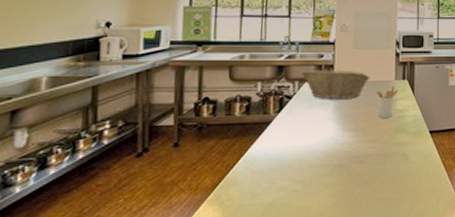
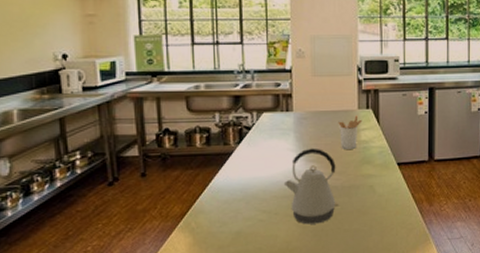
fruit basket: present [301,70,370,100] -> none [259,99,331,131]
kettle: none [320,116,374,194] -> present [283,148,340,225]

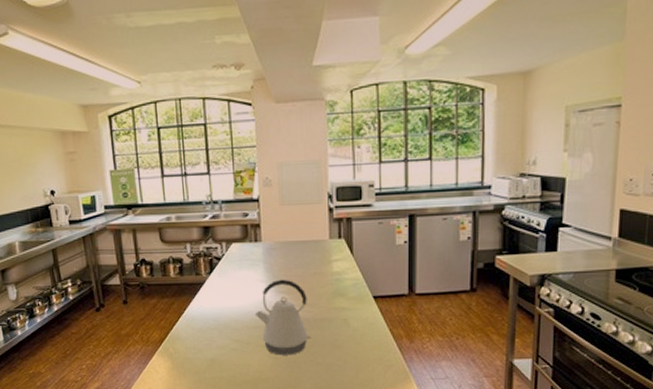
utensil holder: present [338,115,363,150] -> none [308,245,335,282]

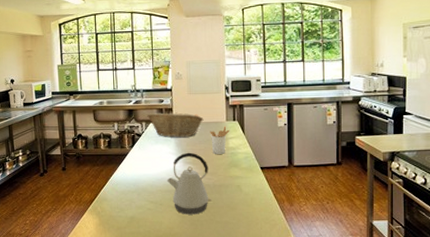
fruit basket: none [228,229,301,261] -> present [147,112,204,138]
utensil holder: none [308,245,335,282] -> present [210,126,230,155]

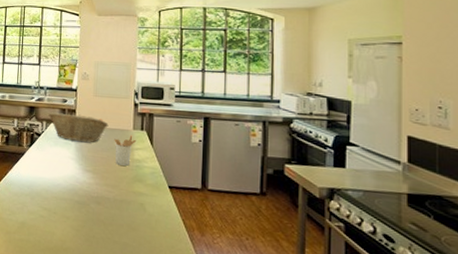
kettle: present [166,152,212,215] -> none [63,159,112,230]

